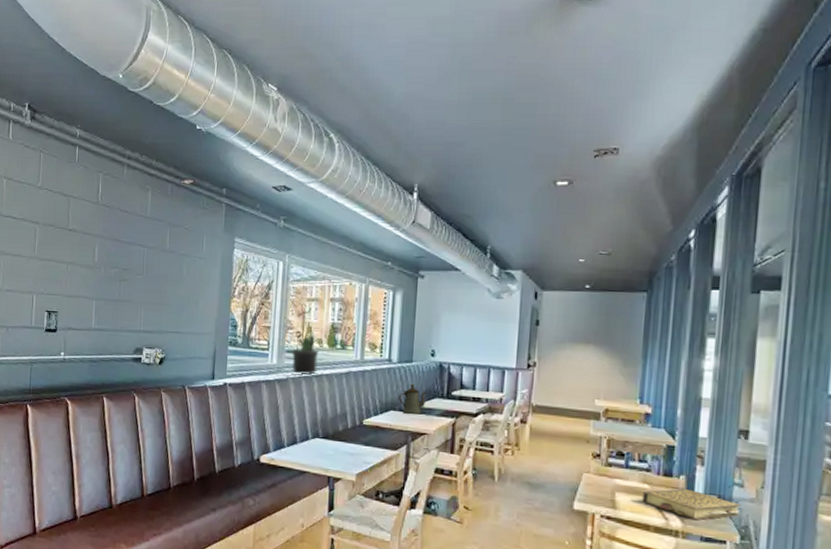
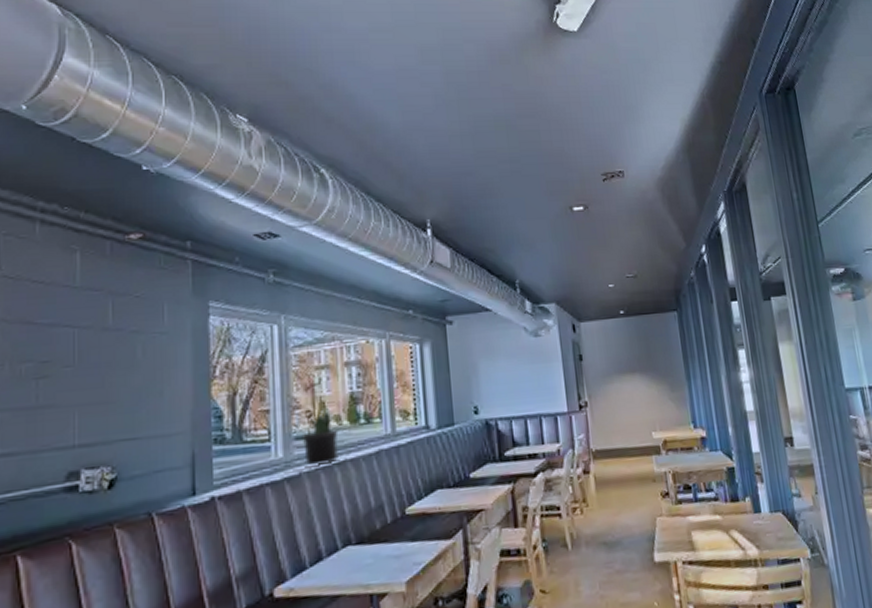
coffee pot: present [398,383,427,416] -> none [444,451,477,491]
book: present [642,488,742,521] -> none [716,510,806,544]

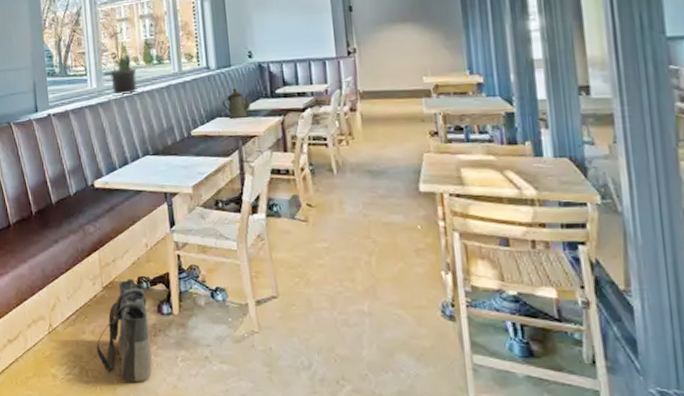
coffee pot: none [444,451,477,491] -> present [222,87,250,120]

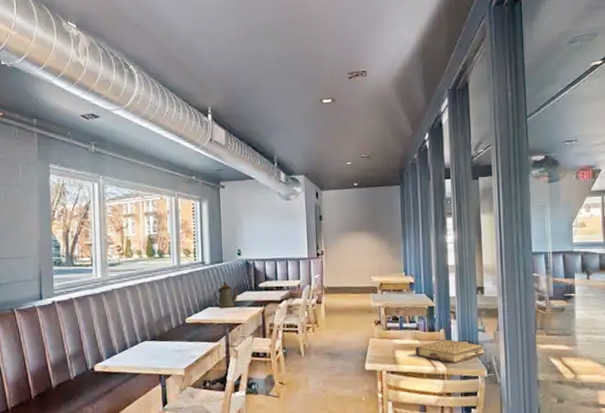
planter: present [107,52,137,95] -> none [113,245,140,285]
book: none [489,154,597,186] -> present [416,339,486,364]

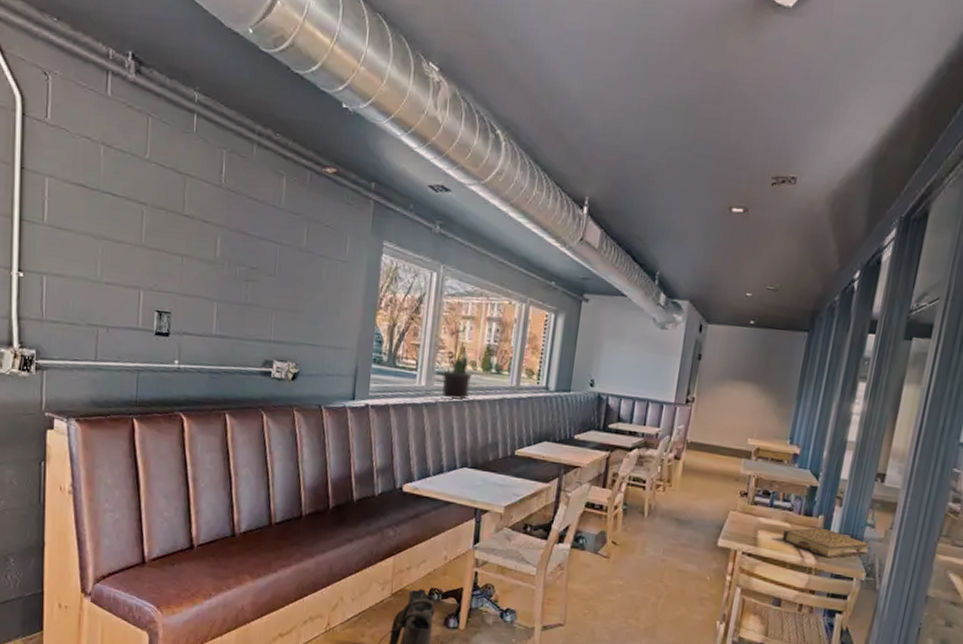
planter: none [113,245,140,285] -> present [442,351,472,399]
coffee pot: present [214,281,238,309] -> none [553,414,583,448]

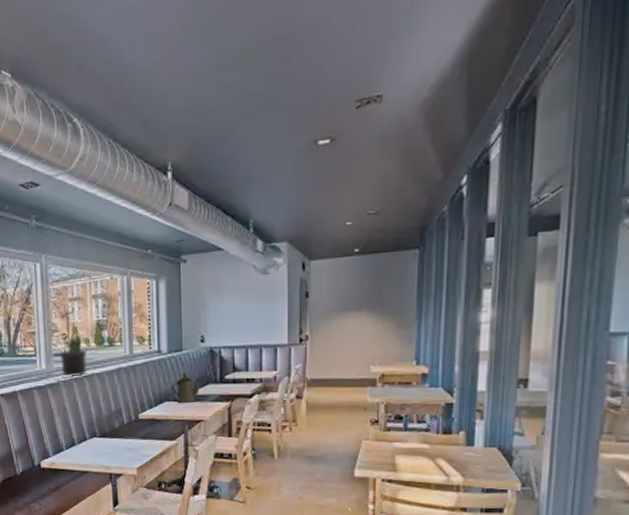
coffee pot: none [553,414,583,448] -> present [171,372,200,404]
book: present [782,527,871,559] -> none [423,443,522,474]

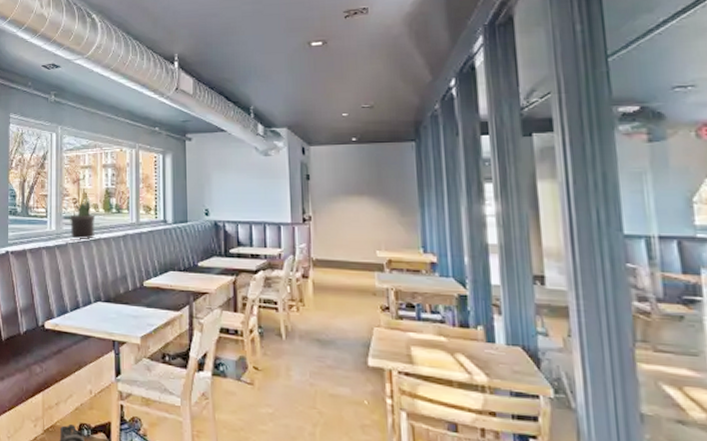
coffee pot: present [171,372,200,404] -> none [176,243,205,275]

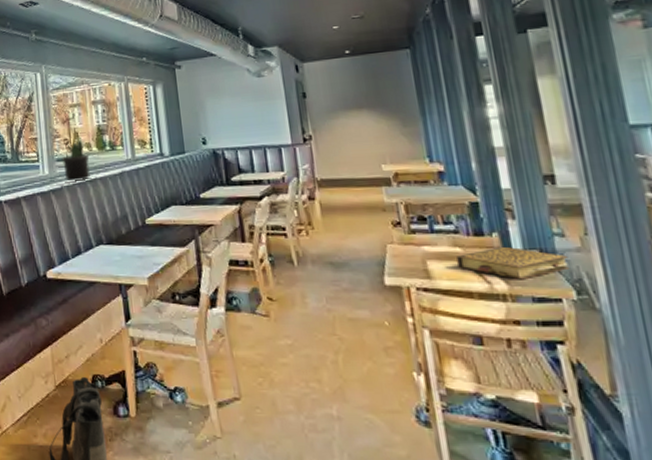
book: none [440,339,551,374] -> present [456,246,571,280]

